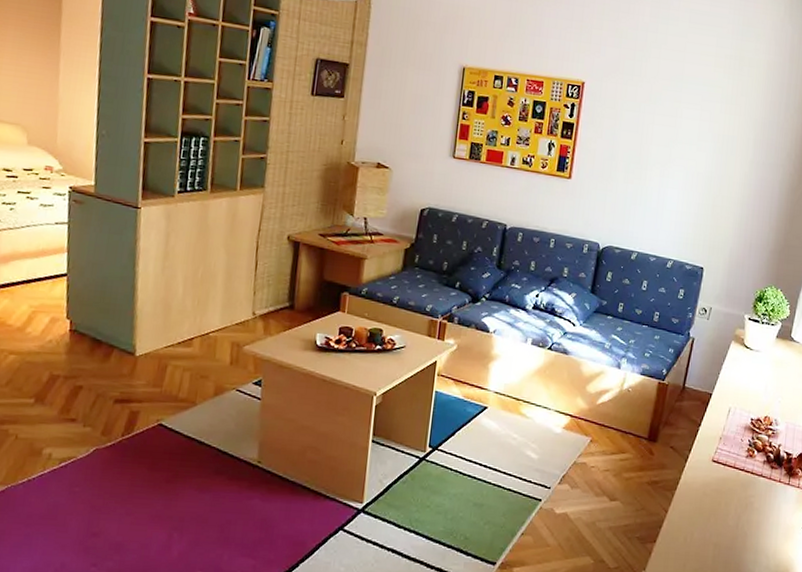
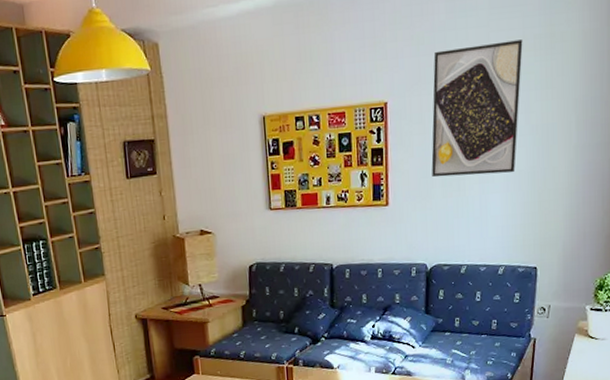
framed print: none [617,47,715,174] -> present [431,39,523,177]

